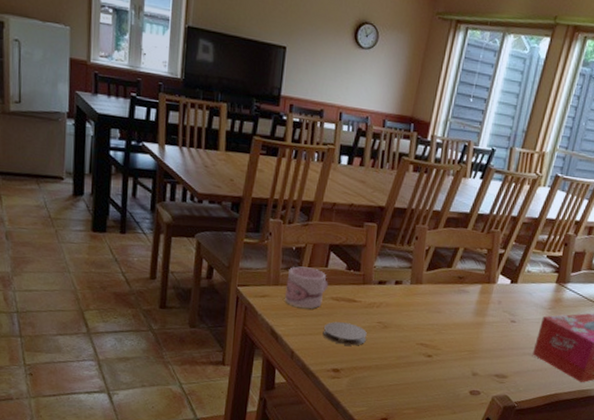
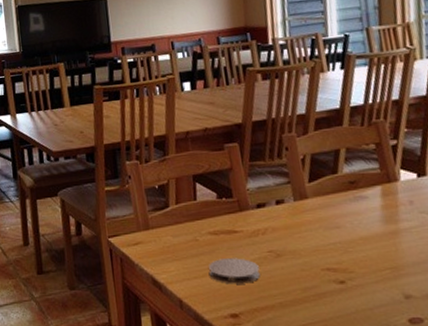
mug: present [284,266,329,309] -> none [156,204,203,249]

